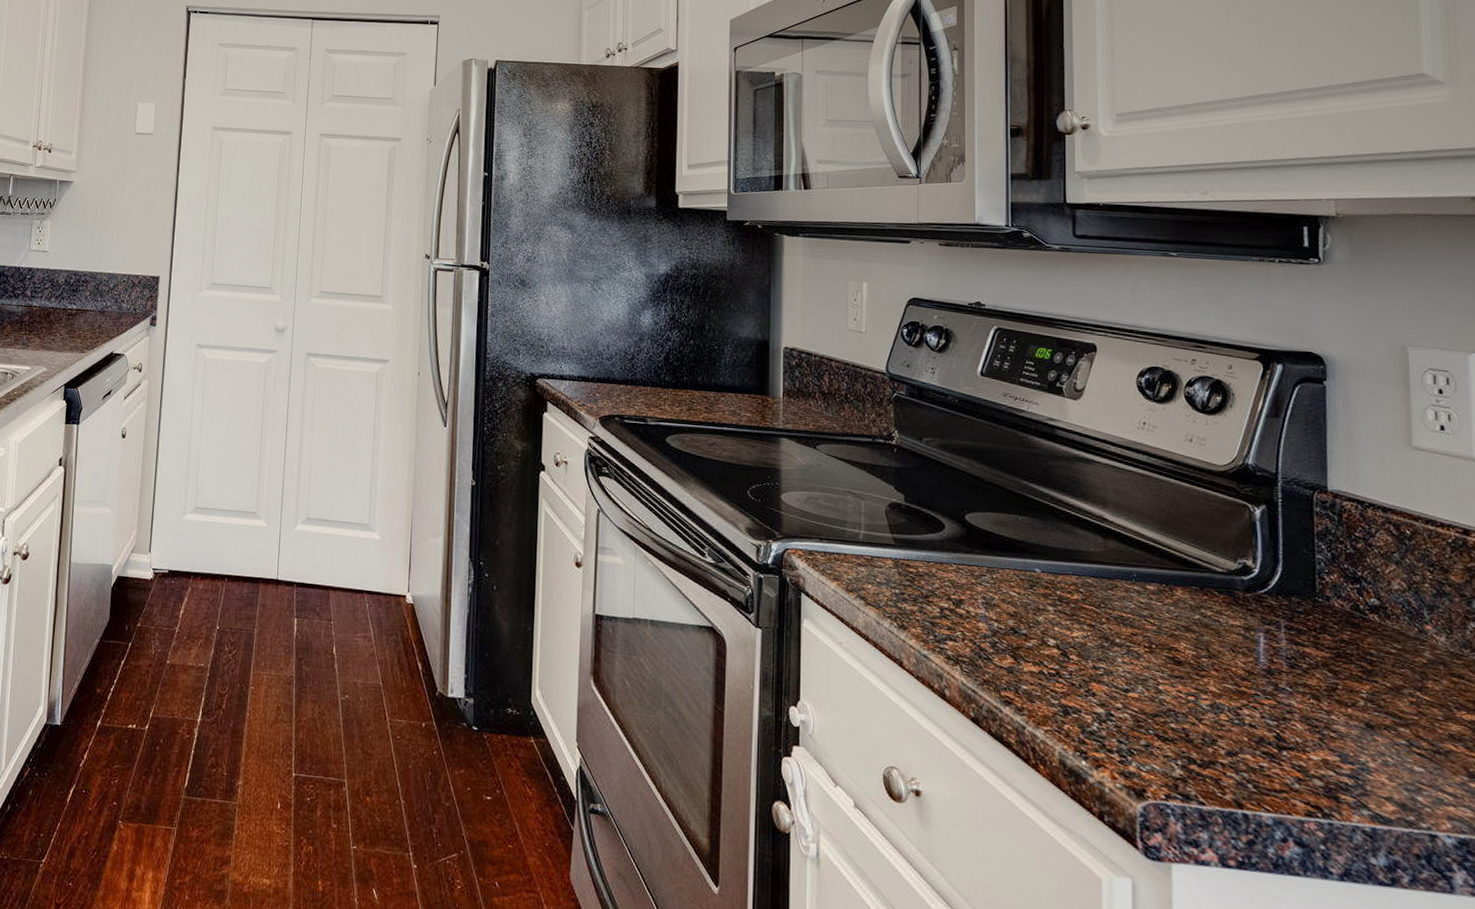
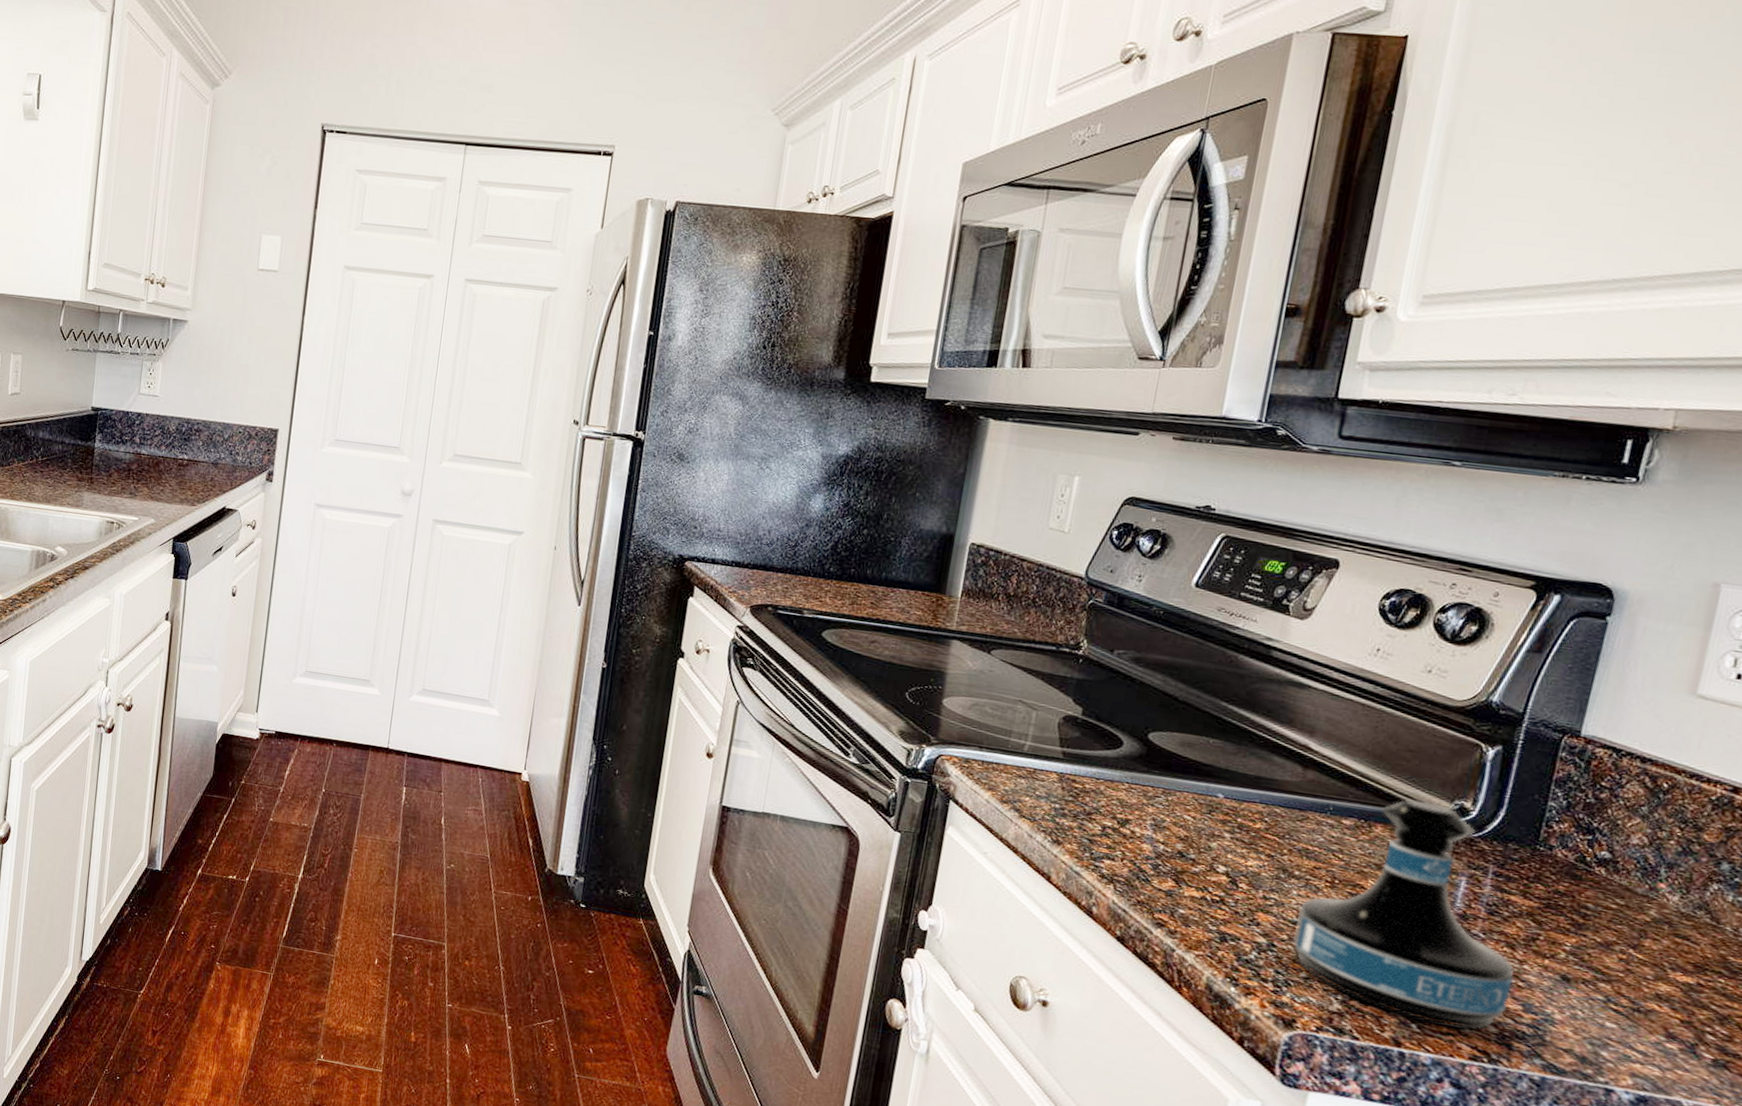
tequila bottle: none [1127,561,1327,784] -> present [1293,799,1515,1029]

